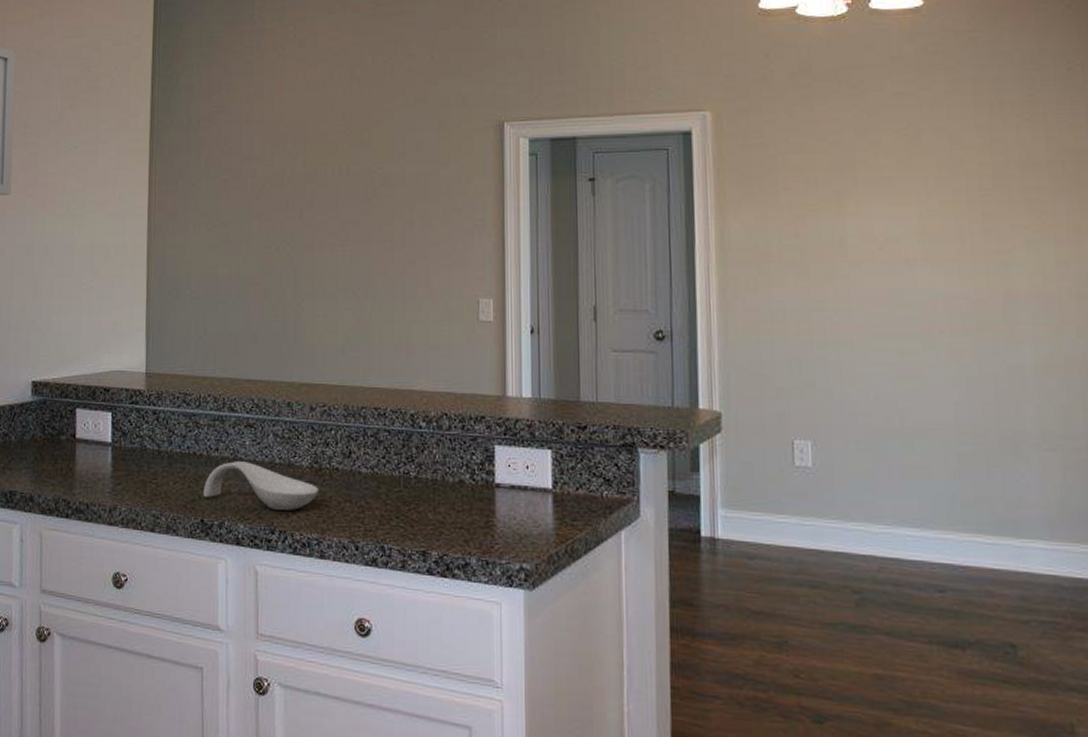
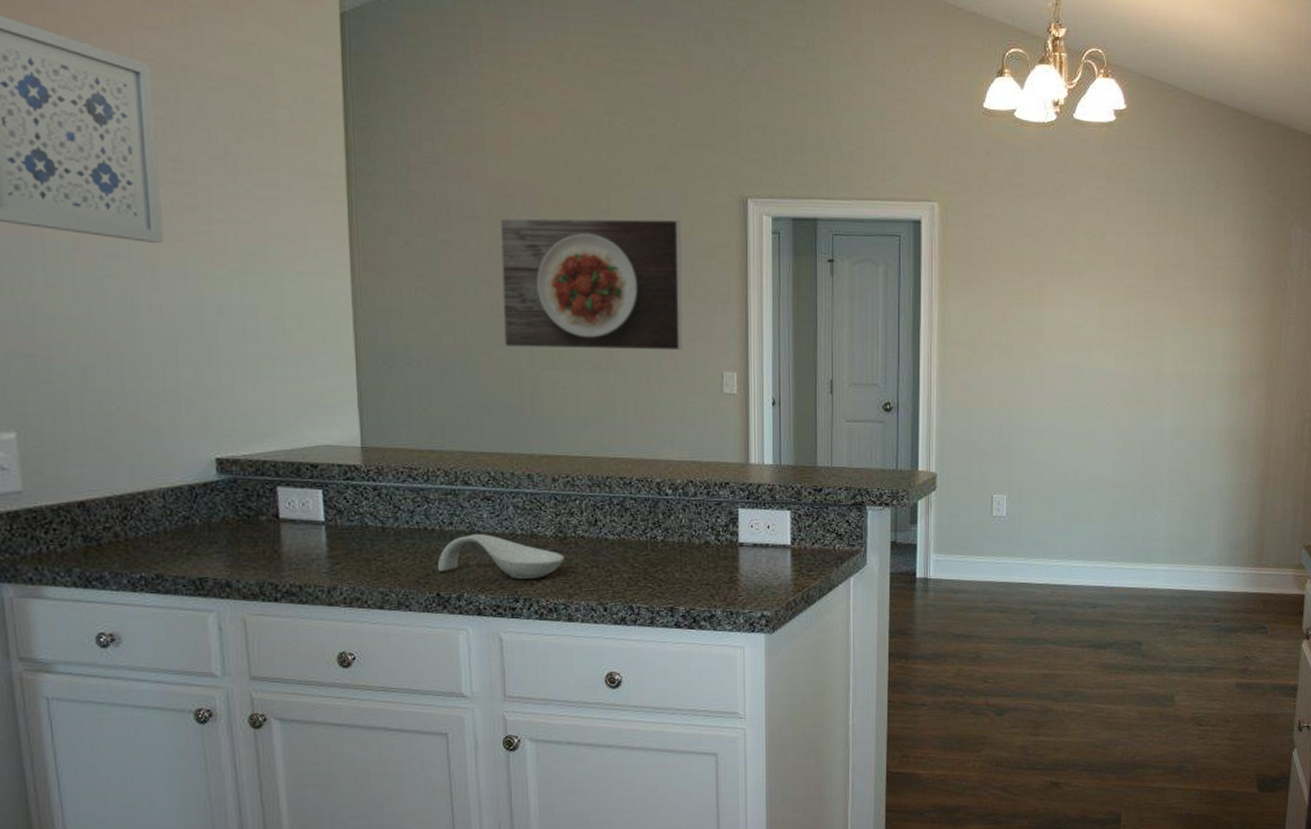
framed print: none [272,147,438,278] -> present [500,217,683,351]

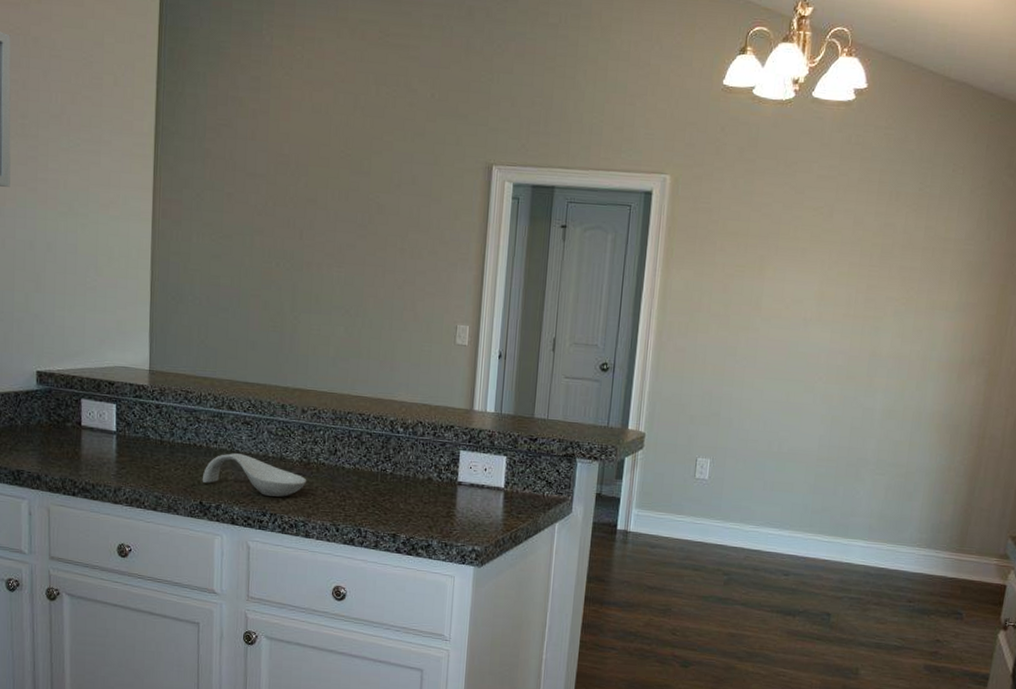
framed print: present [500,217,683,351] -> none [271,176,431,303]

